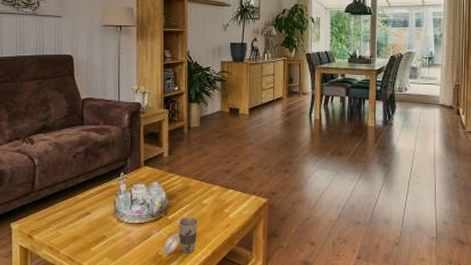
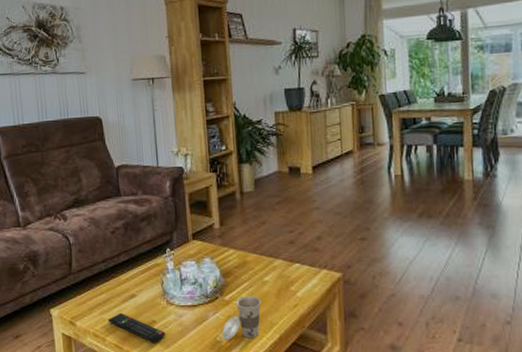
remote control: none [63,228,114,256] -> present [108,312,166,343]

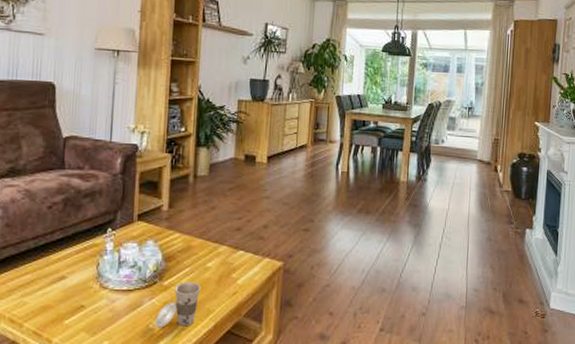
remote control: present [108,312,166,343] -> none [29,296,95,330]

